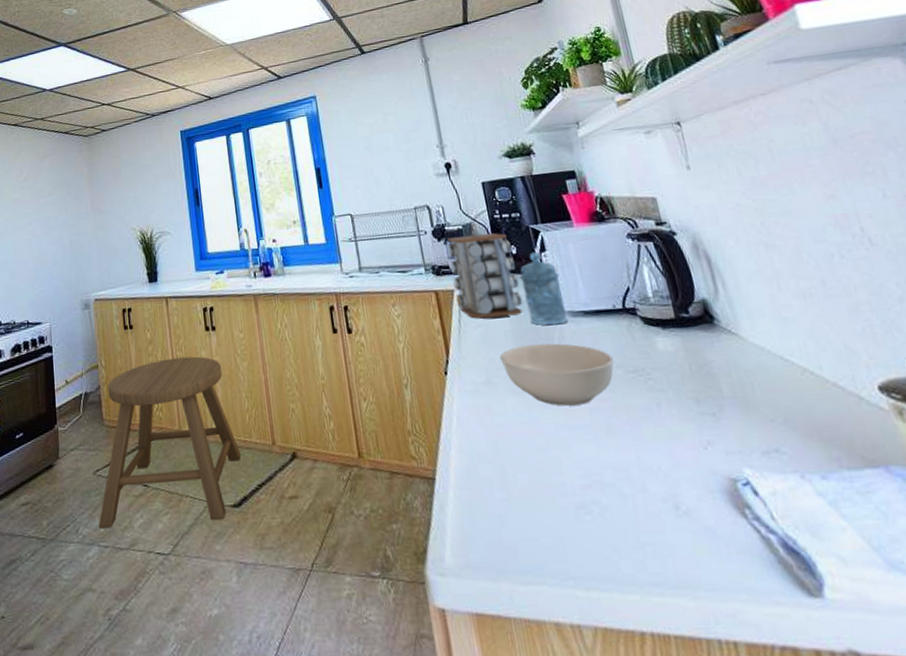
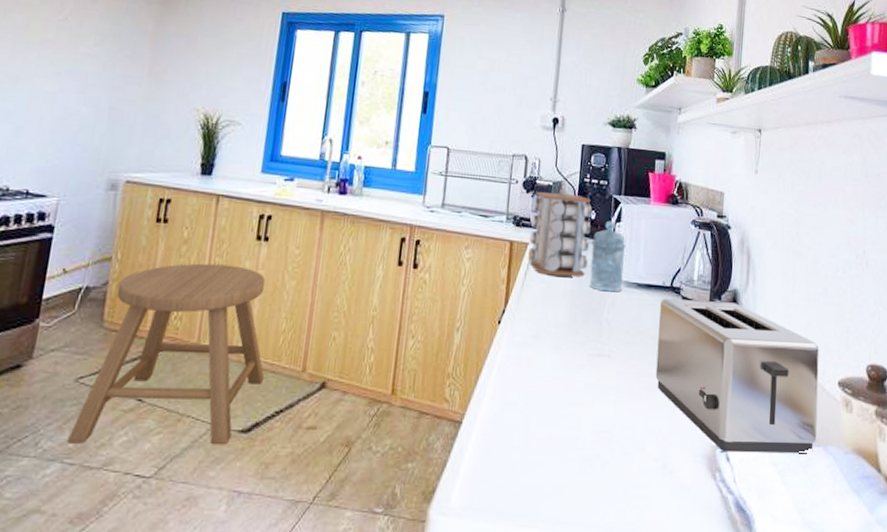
bowl: present [500,343,614,406] -> none [553,306,650,368]
toaster: none [615,314,871,485] -> present [655,298,820,453]

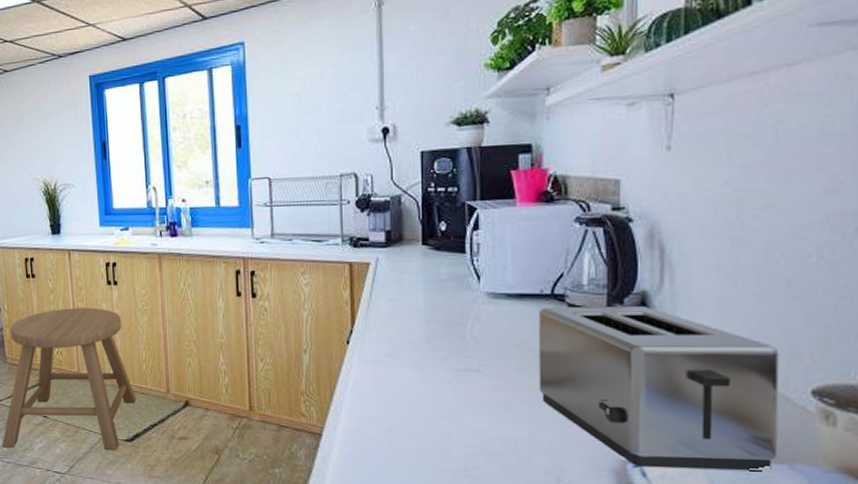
spice rack: present [528,182,592,278] -> none [370,195,443,294]
canister: present [589,220,626,293] -> none [444,229,488,305]

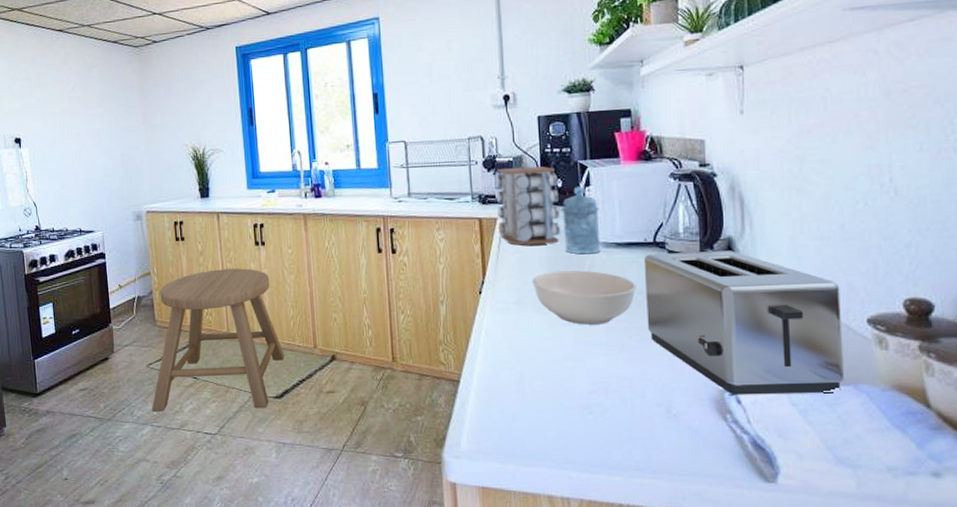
spice rack: none [370,195,443,294] -> present [496,156,561,246]
bowl: none [407,322,528,382] -> present [532,270,636,325]
canister: none [444,229,488,305] -> present [562,186,601,255]

